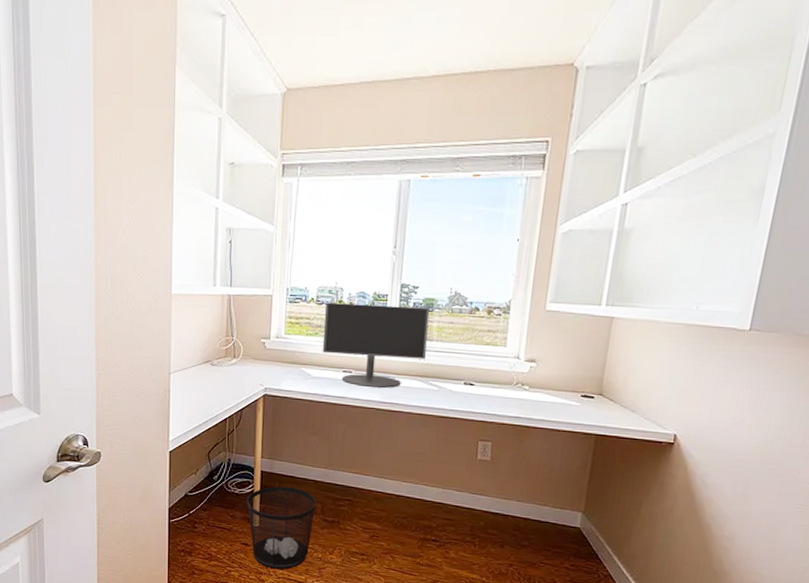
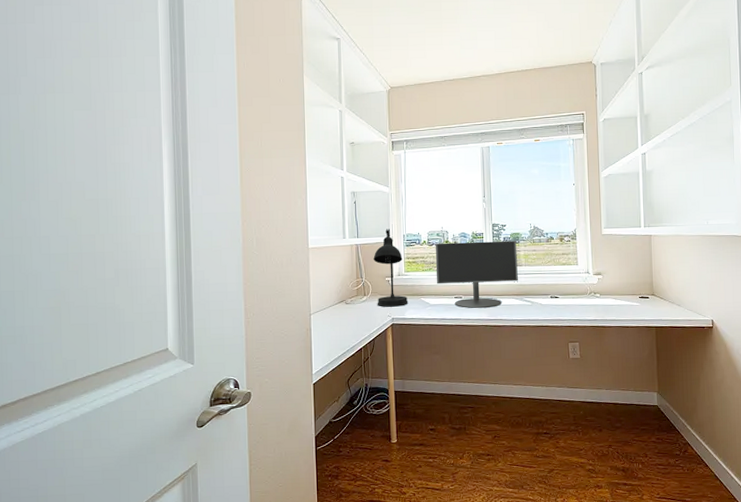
waste bin: present [246,486,316,570] -> none [384,402,444,481]
desk lamp: none [248,278,286,375] -> present [373,229,408,307]

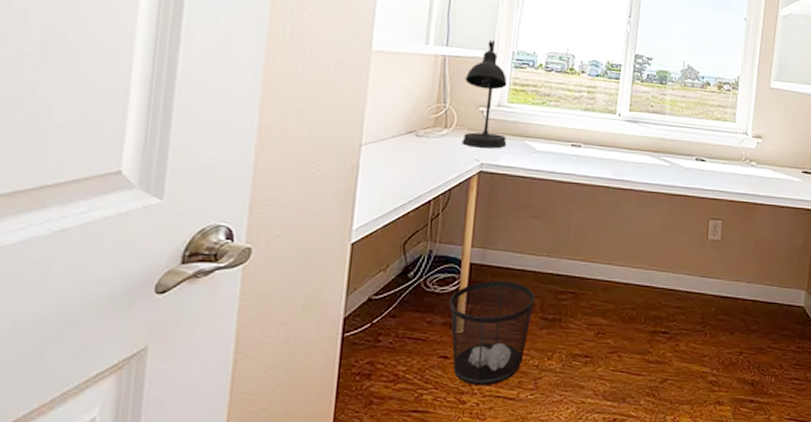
waste bin: none [384,402,444,481] -> present [449,280,535,386]
computer monitor: present [435,240,518,308] -> none [549,69,663,164]

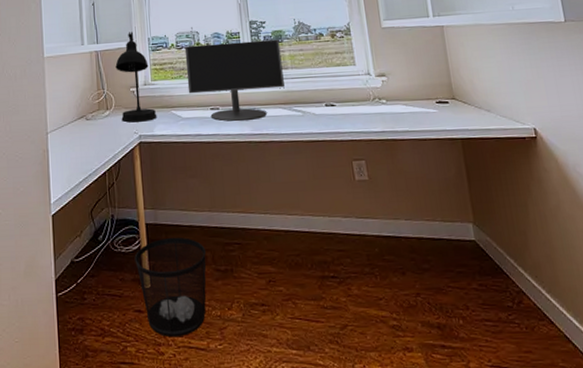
computer monitor: none [549,69,663,164] -> present [184,39,285,121]

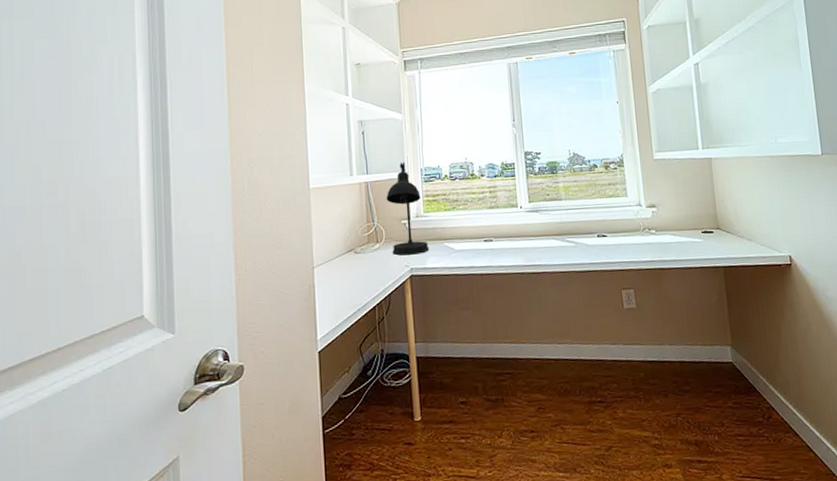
waste bin: present [134,237,207,338] -> none [405,369,477,468]
computer monitor: present [184,39,285,121] -> none [458,170,558,253]

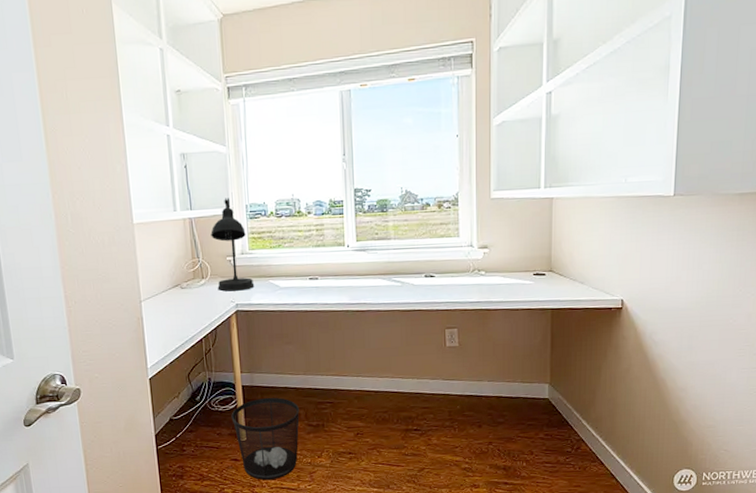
waste bin: none [405,369,477,468] -> present [231,397,300,481]

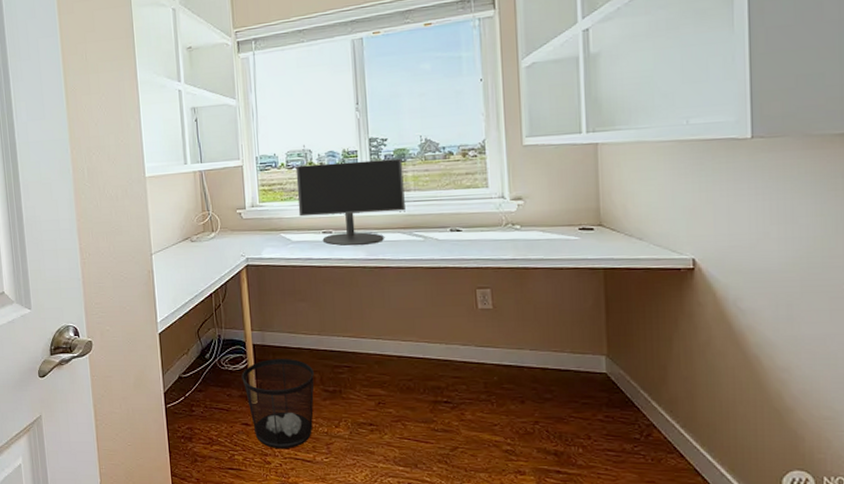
desk lamp: present [210,198,255,292] -> none [220,150,265,245]
computer monitor: none [284,208,386,291] -> present [295,158,405,246]

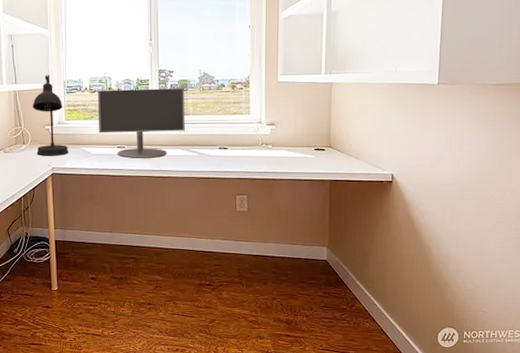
desk lamp: none [220,150,265,245] -> present [32,74,69,156]
waste bin: present [241,358,315,450] -> none [44,251,105,327]

